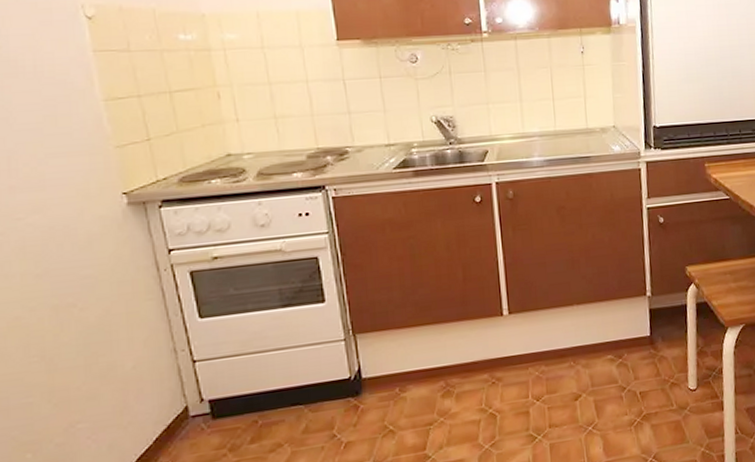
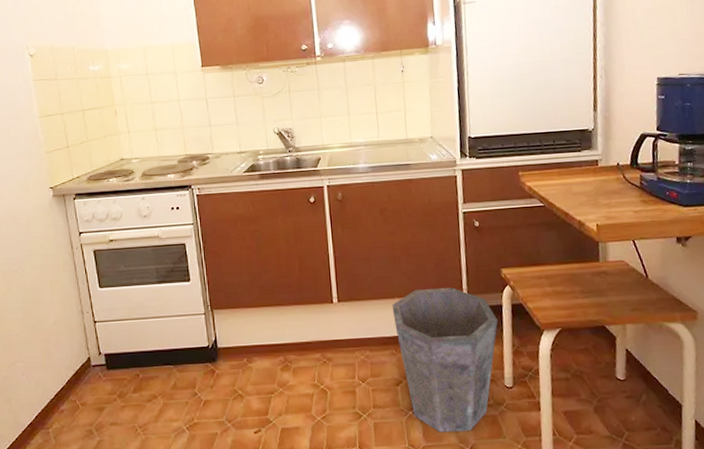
waste bin: none [570,289,683,445] -> present [392,288,498,432]

